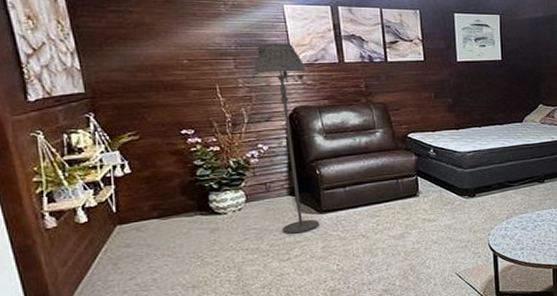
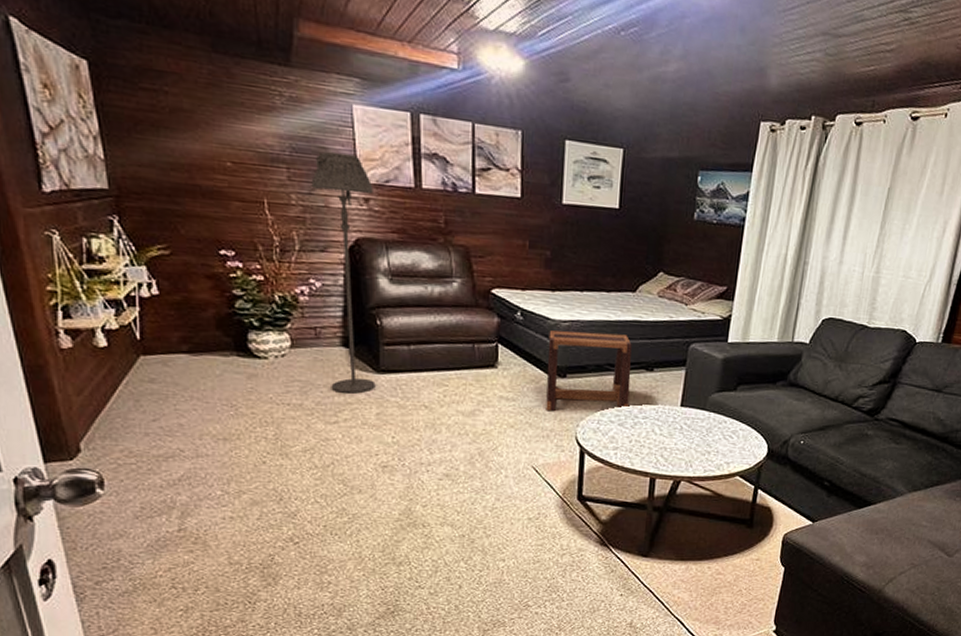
stool: none [457,156,528,225] -> present [546,330,632,411]

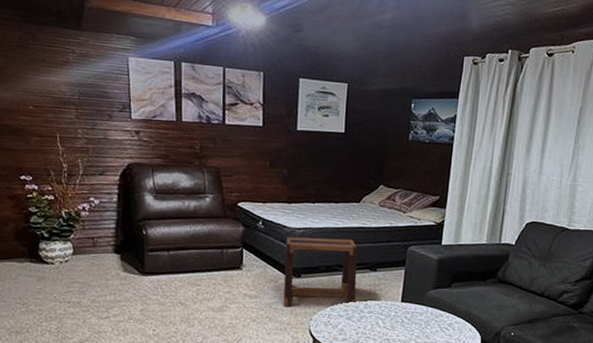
floor lamp: present [311,152,376,394] -> none [94,95,143,293]

